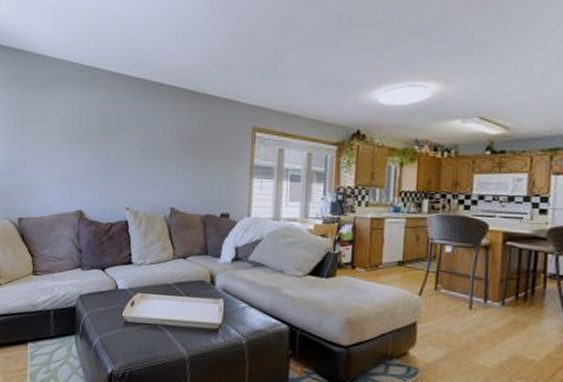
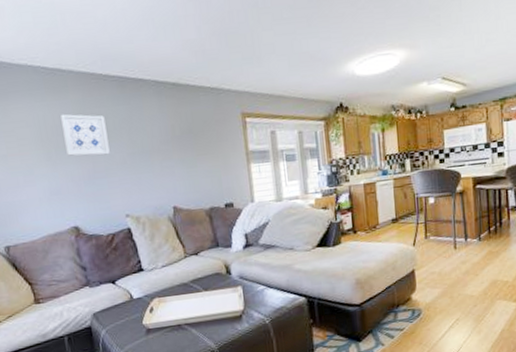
wall art: none [86,107,124,149] -> present [60,114,110,156]

